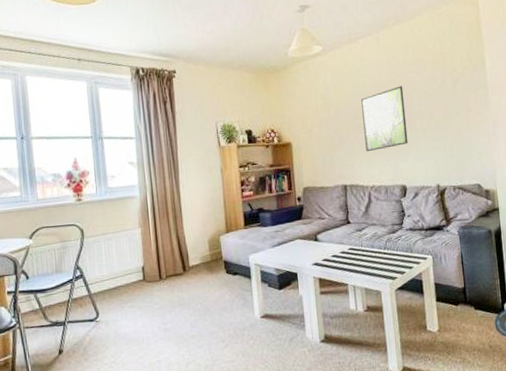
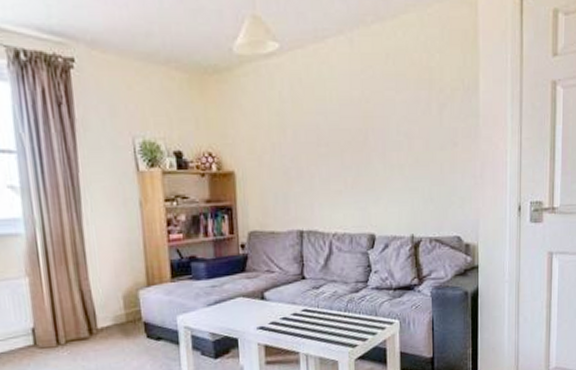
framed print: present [361,86,409,152] -> none [326,106,381,190]

